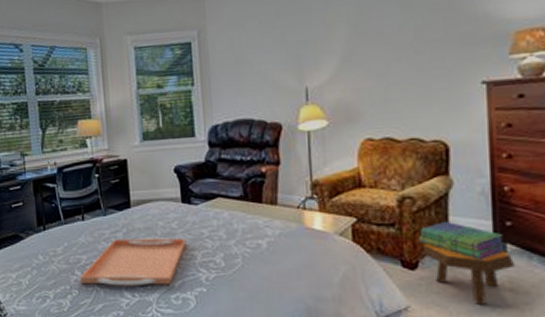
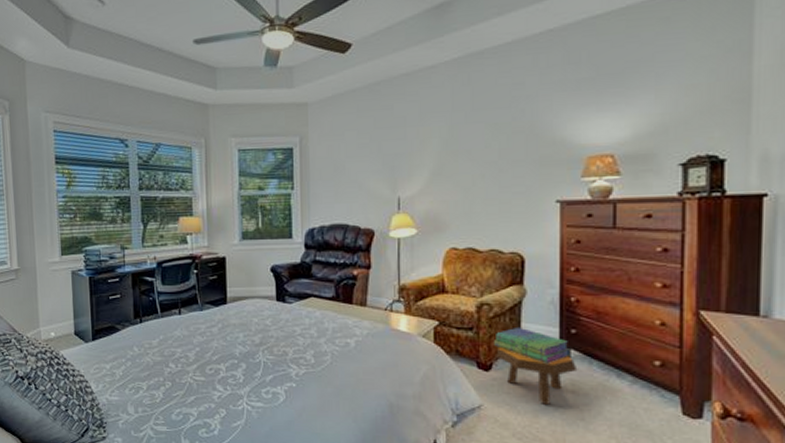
serving tray: present [80,238,187,286] -> none [174,333,279,380]

